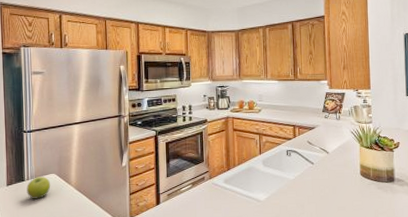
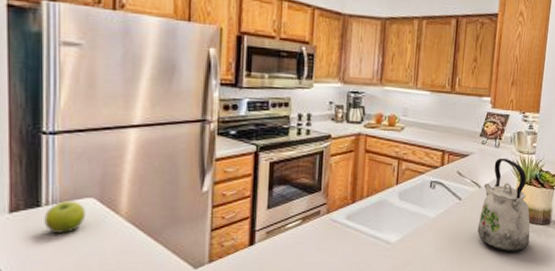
kettle: none [330,128,378,207] -> present [477,158,531,252]

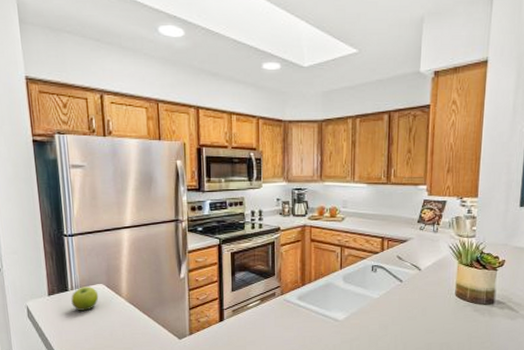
kettle: present [477,158,531,252] -> none [419,242,474,330]

